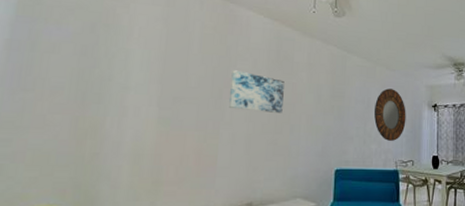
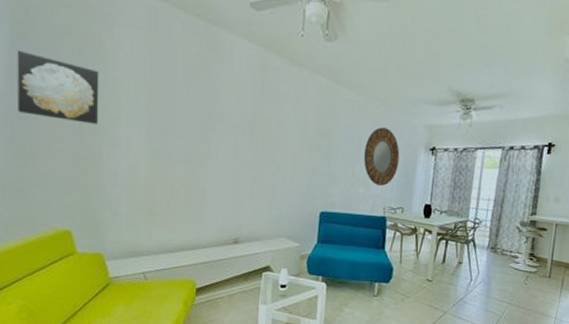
wall art: none [11,24,111,94] -> present [17,51,99,125]
wall art: present [229,70,284,113] -> none [215,102,270,150]

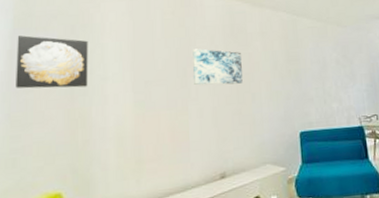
wall art: none [215,102,270,150] -> present [193,49,243,85]
home mirror: present [364,127,400,186] -> none [330,45,365,98]

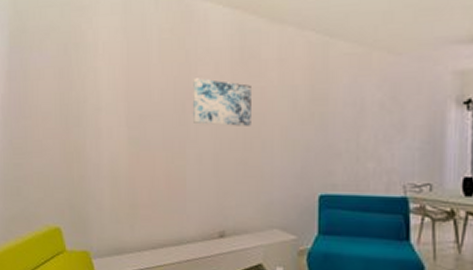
wall art: present [15,35,88,89] -> none [14,55,82,117]

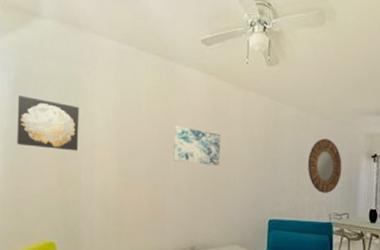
wall art: none [14,55,82,117] -> present [17,96,80,151]
home mirror: none [371,82,420,157] -> present [308,139,342,193]

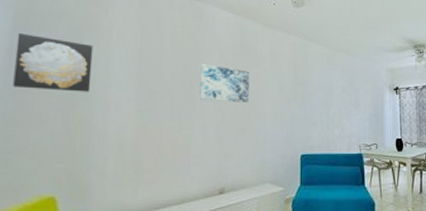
home mirror: present [308,139,342,193] -> none [337,74,368,125]

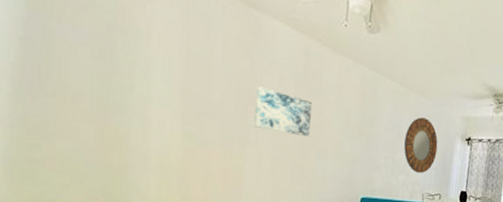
wall art: present [13,33,93,92] -> none [32,21,129,104]
home mirror: none [337,74,368,125] -> present [404,117,438,173]

